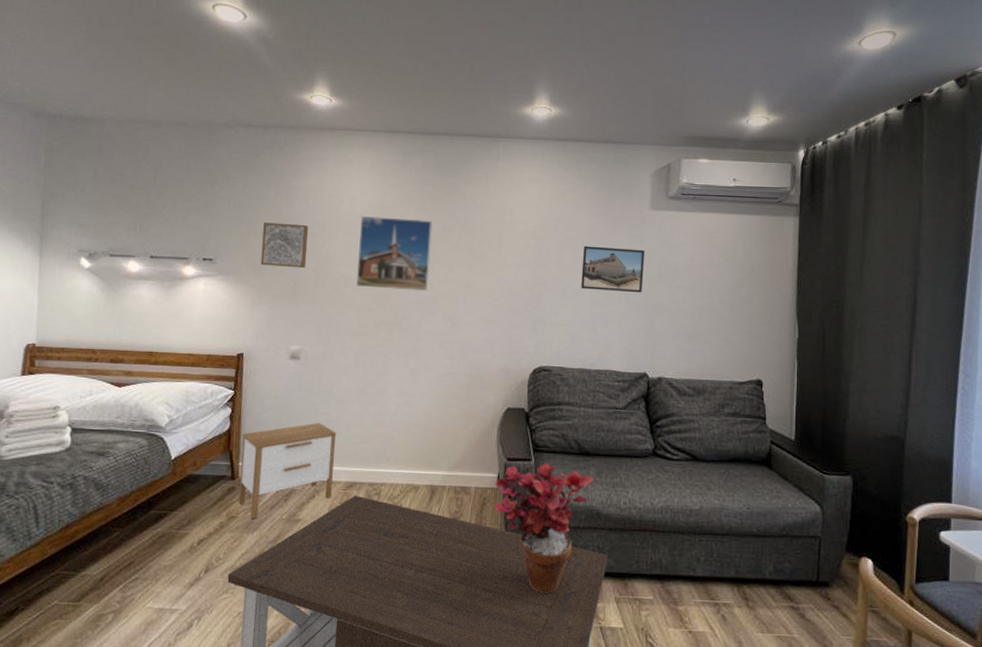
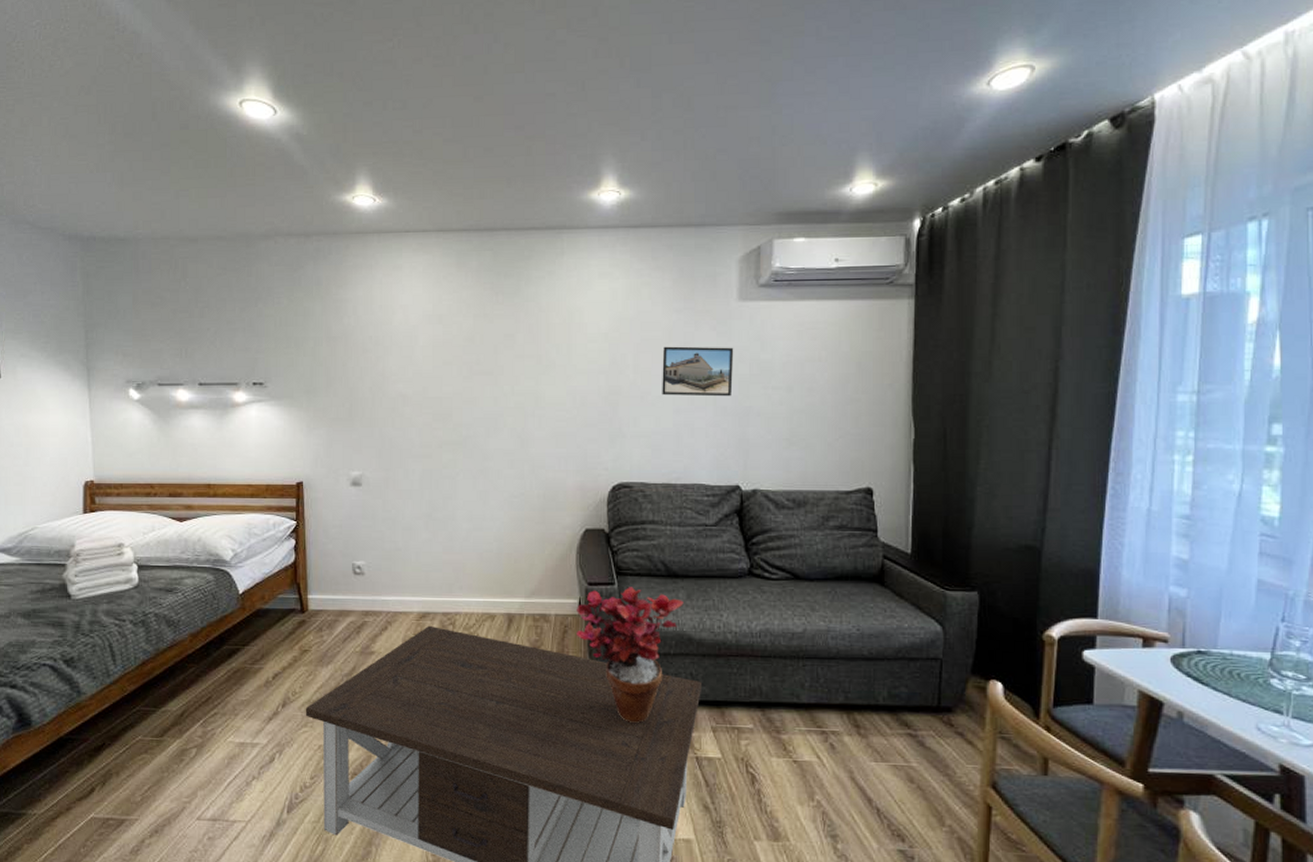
nightstand: present [238,422,337,520] -> none [309,551,406,653]
wall art: present [260,222,309,269] -> none [313,340,361,388]
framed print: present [356,216,434,292] -> none [416,326,495,407]

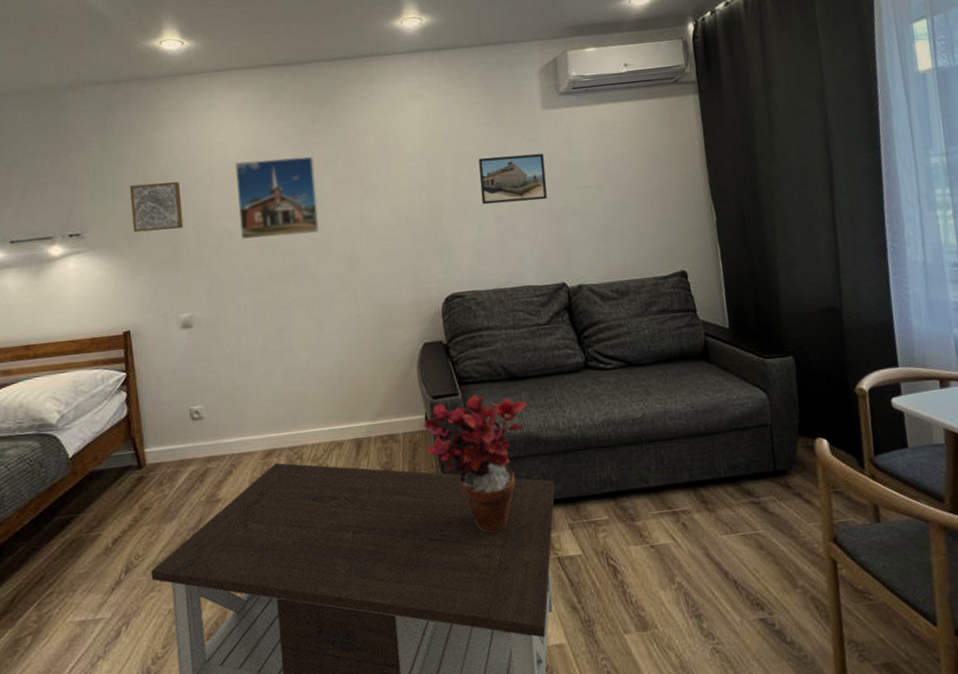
wall art: none [313,340,361,388] -> present [130,182,184,233]
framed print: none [416,326,495,407] -> present [235,156,319,239]

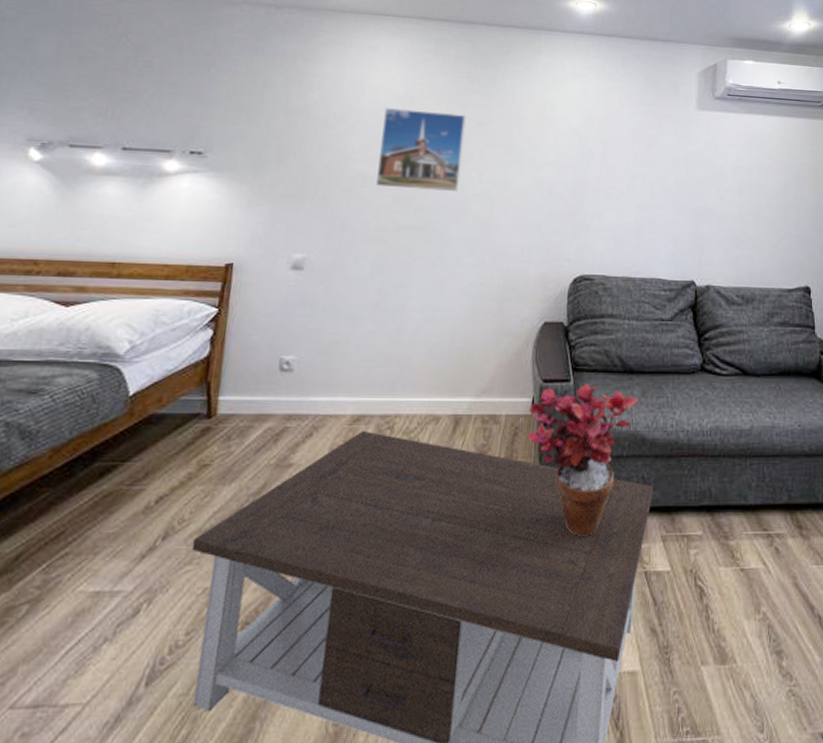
wall art: present [130,182,184,233] -> none [262,112,323,165]
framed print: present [478,153,547,205] -> none [626,145,692,196]

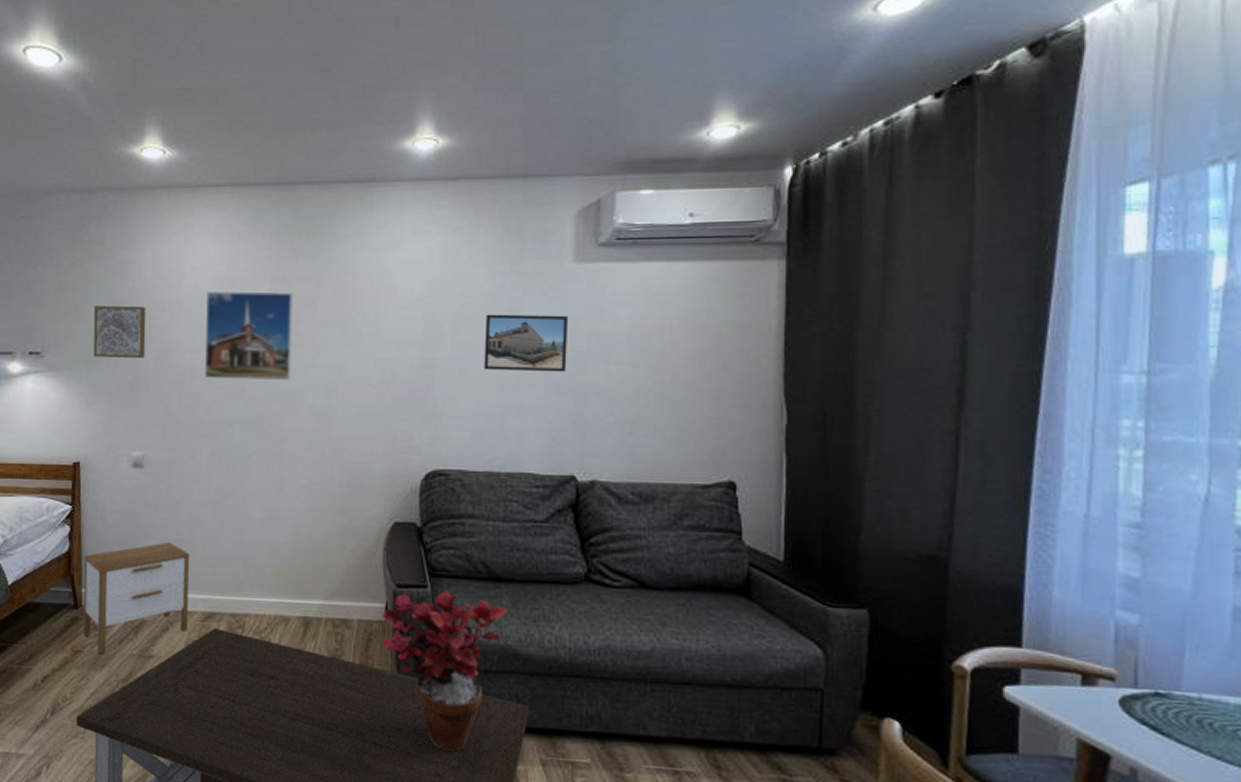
nightstand: none [214,344,344,467] -> present [83,541,190,655]
wall art: none [262,112,323,165] -> present [93,305,146,359]
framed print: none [626,145,692,196] -> present [484,314,569,372]

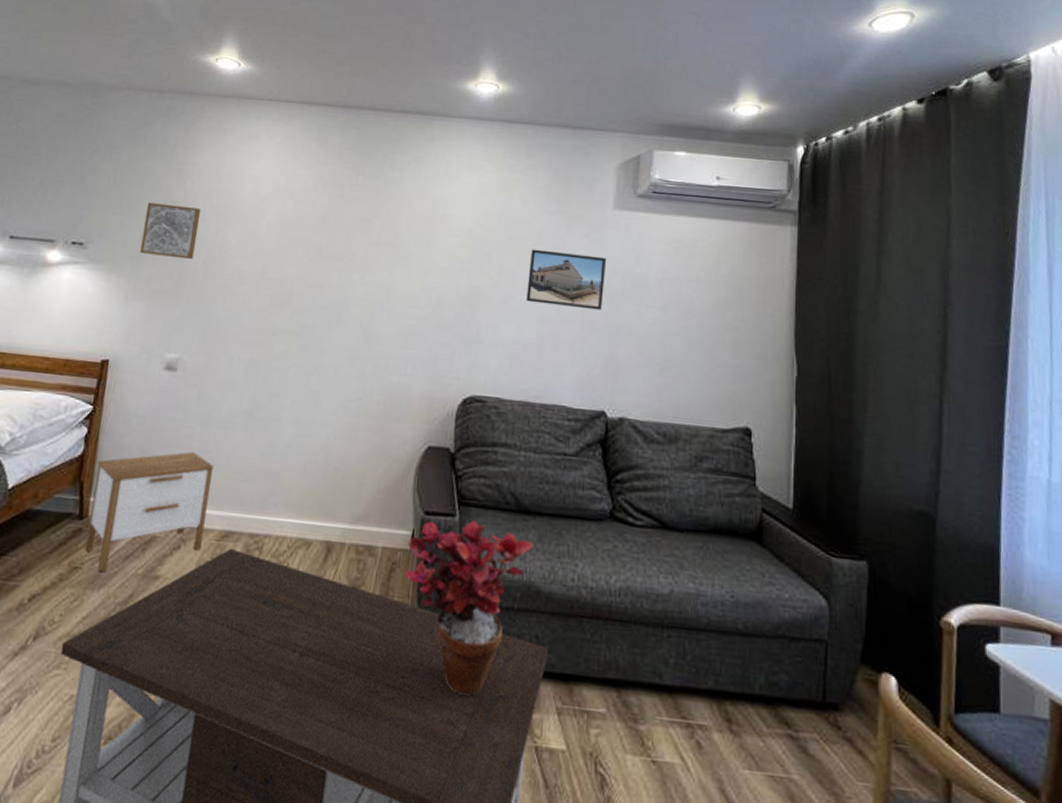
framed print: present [205,290,294,381] -> none [253,200,351,296]

